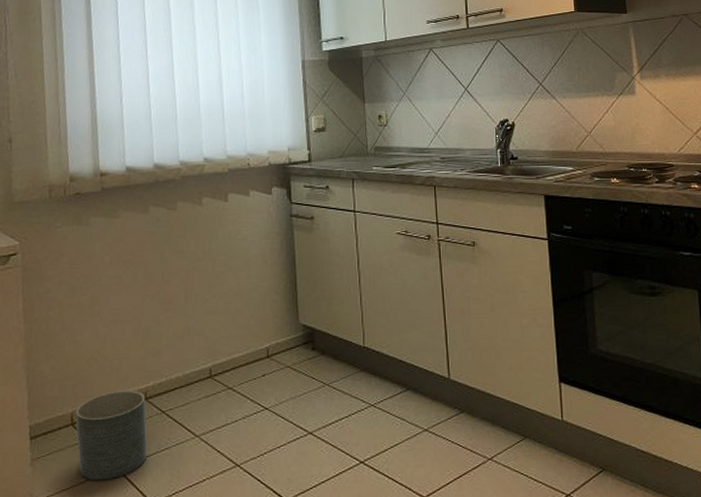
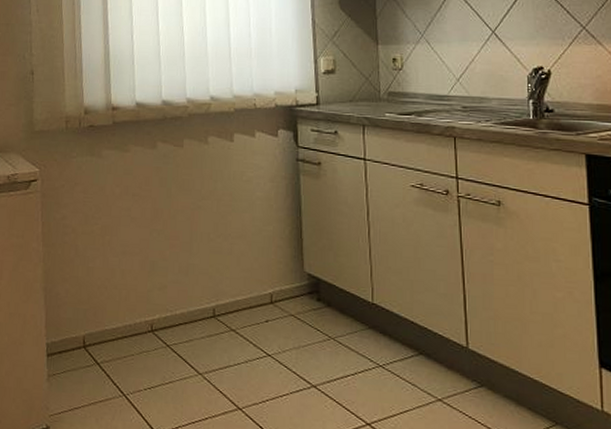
planter: present [75,390,147,481] -> none [87,320,153,405]

